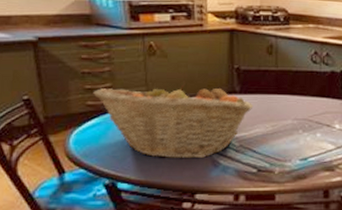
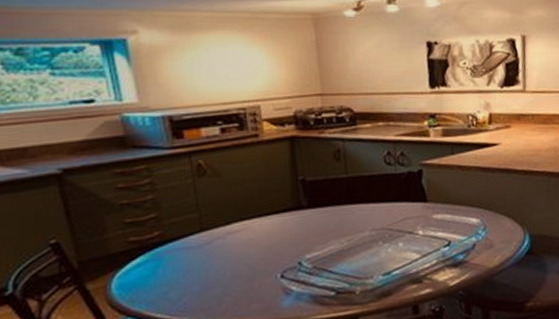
fruit basket: present [93,81,254,159] -> none [135,201,325,294]

